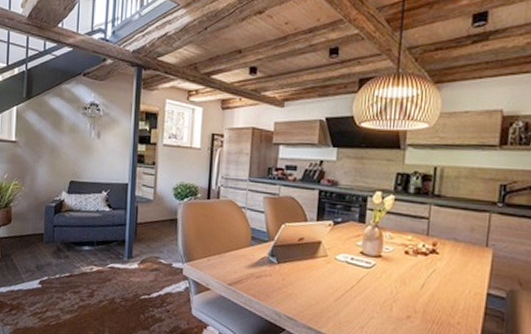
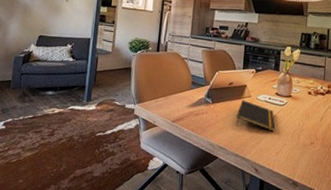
notepad: none [308,260,360,301] -> present [236,100,276,132]

